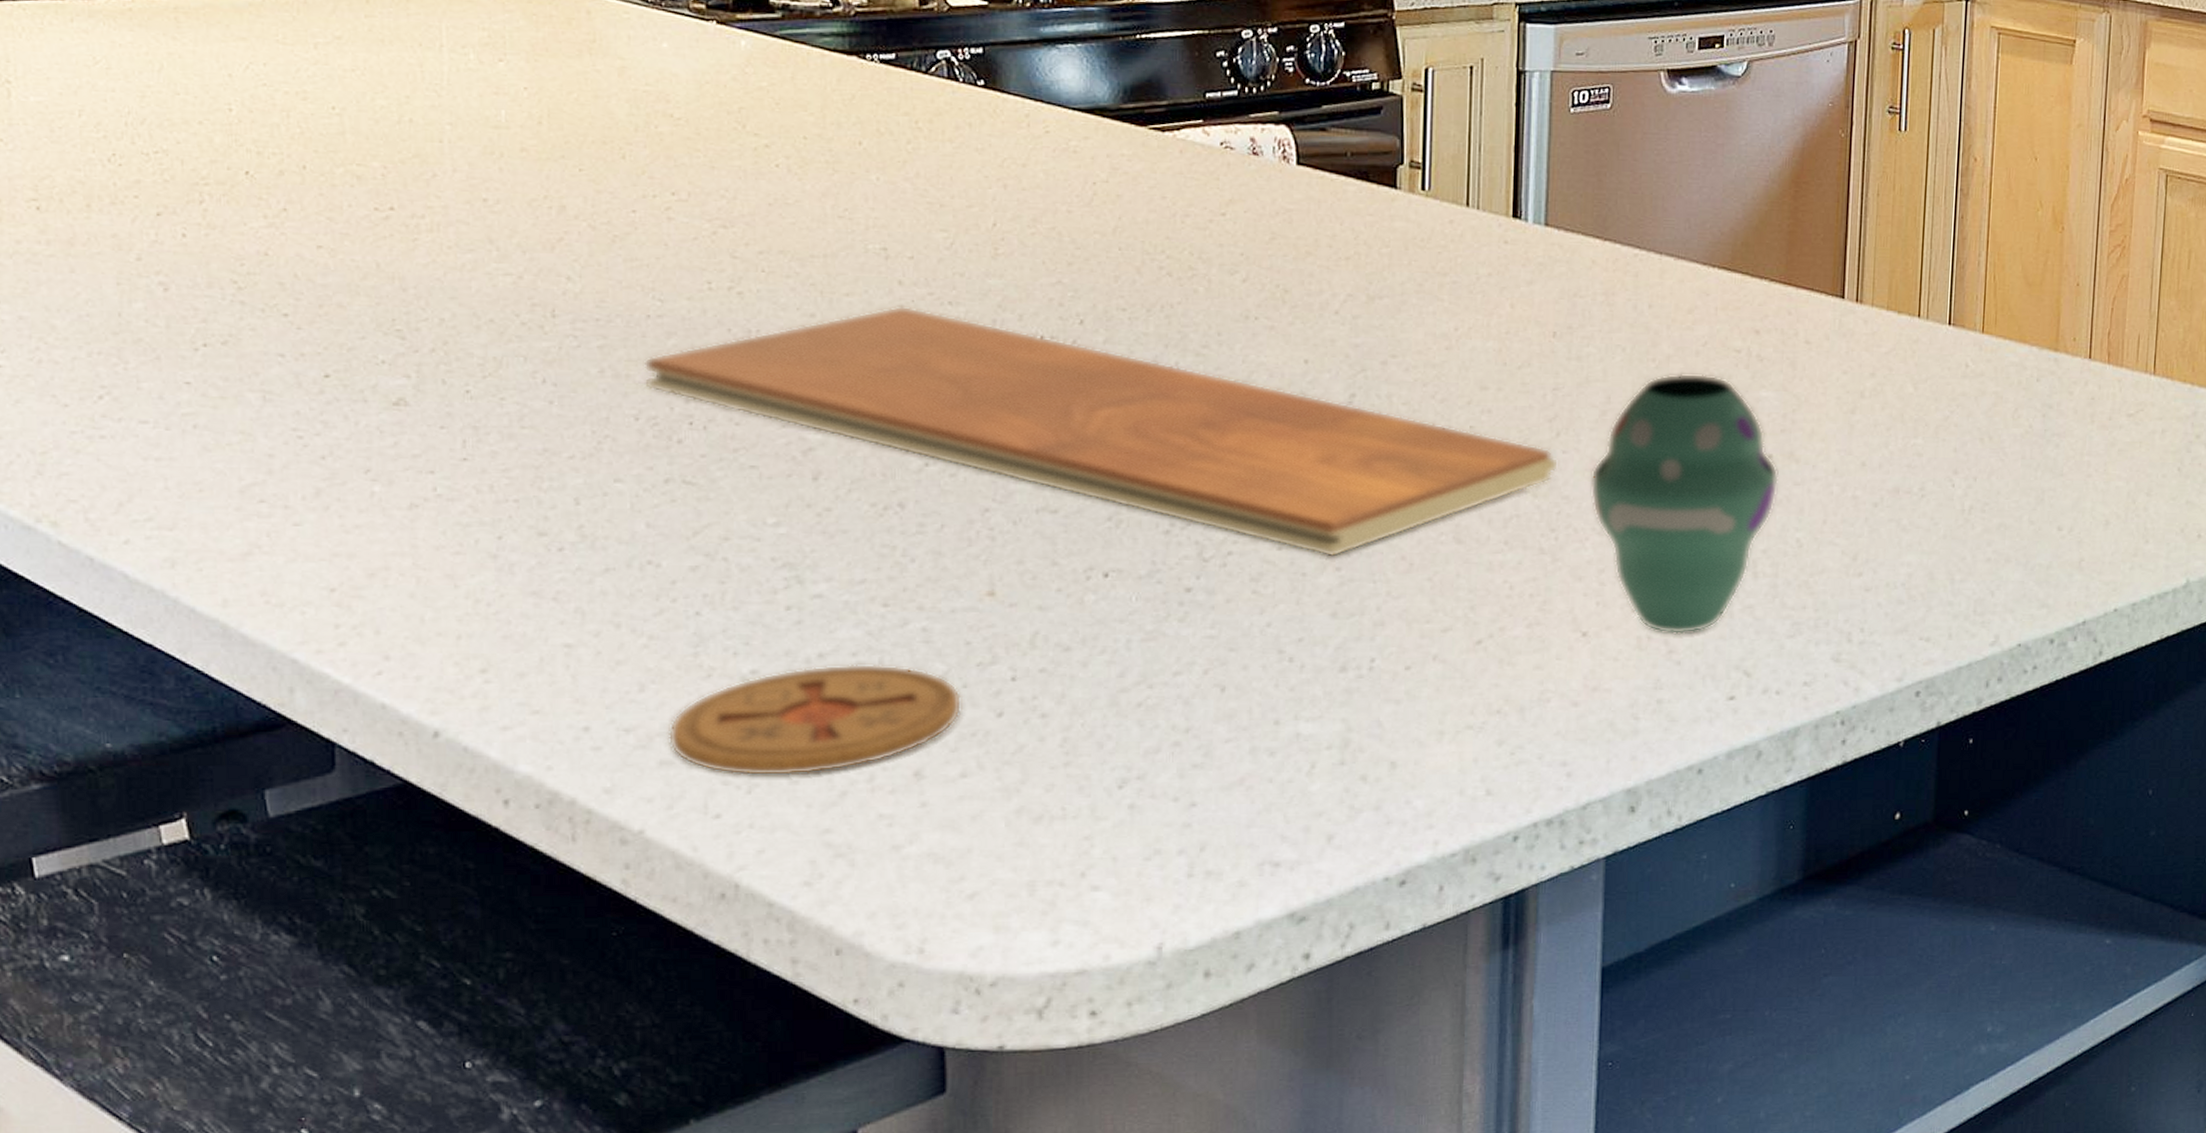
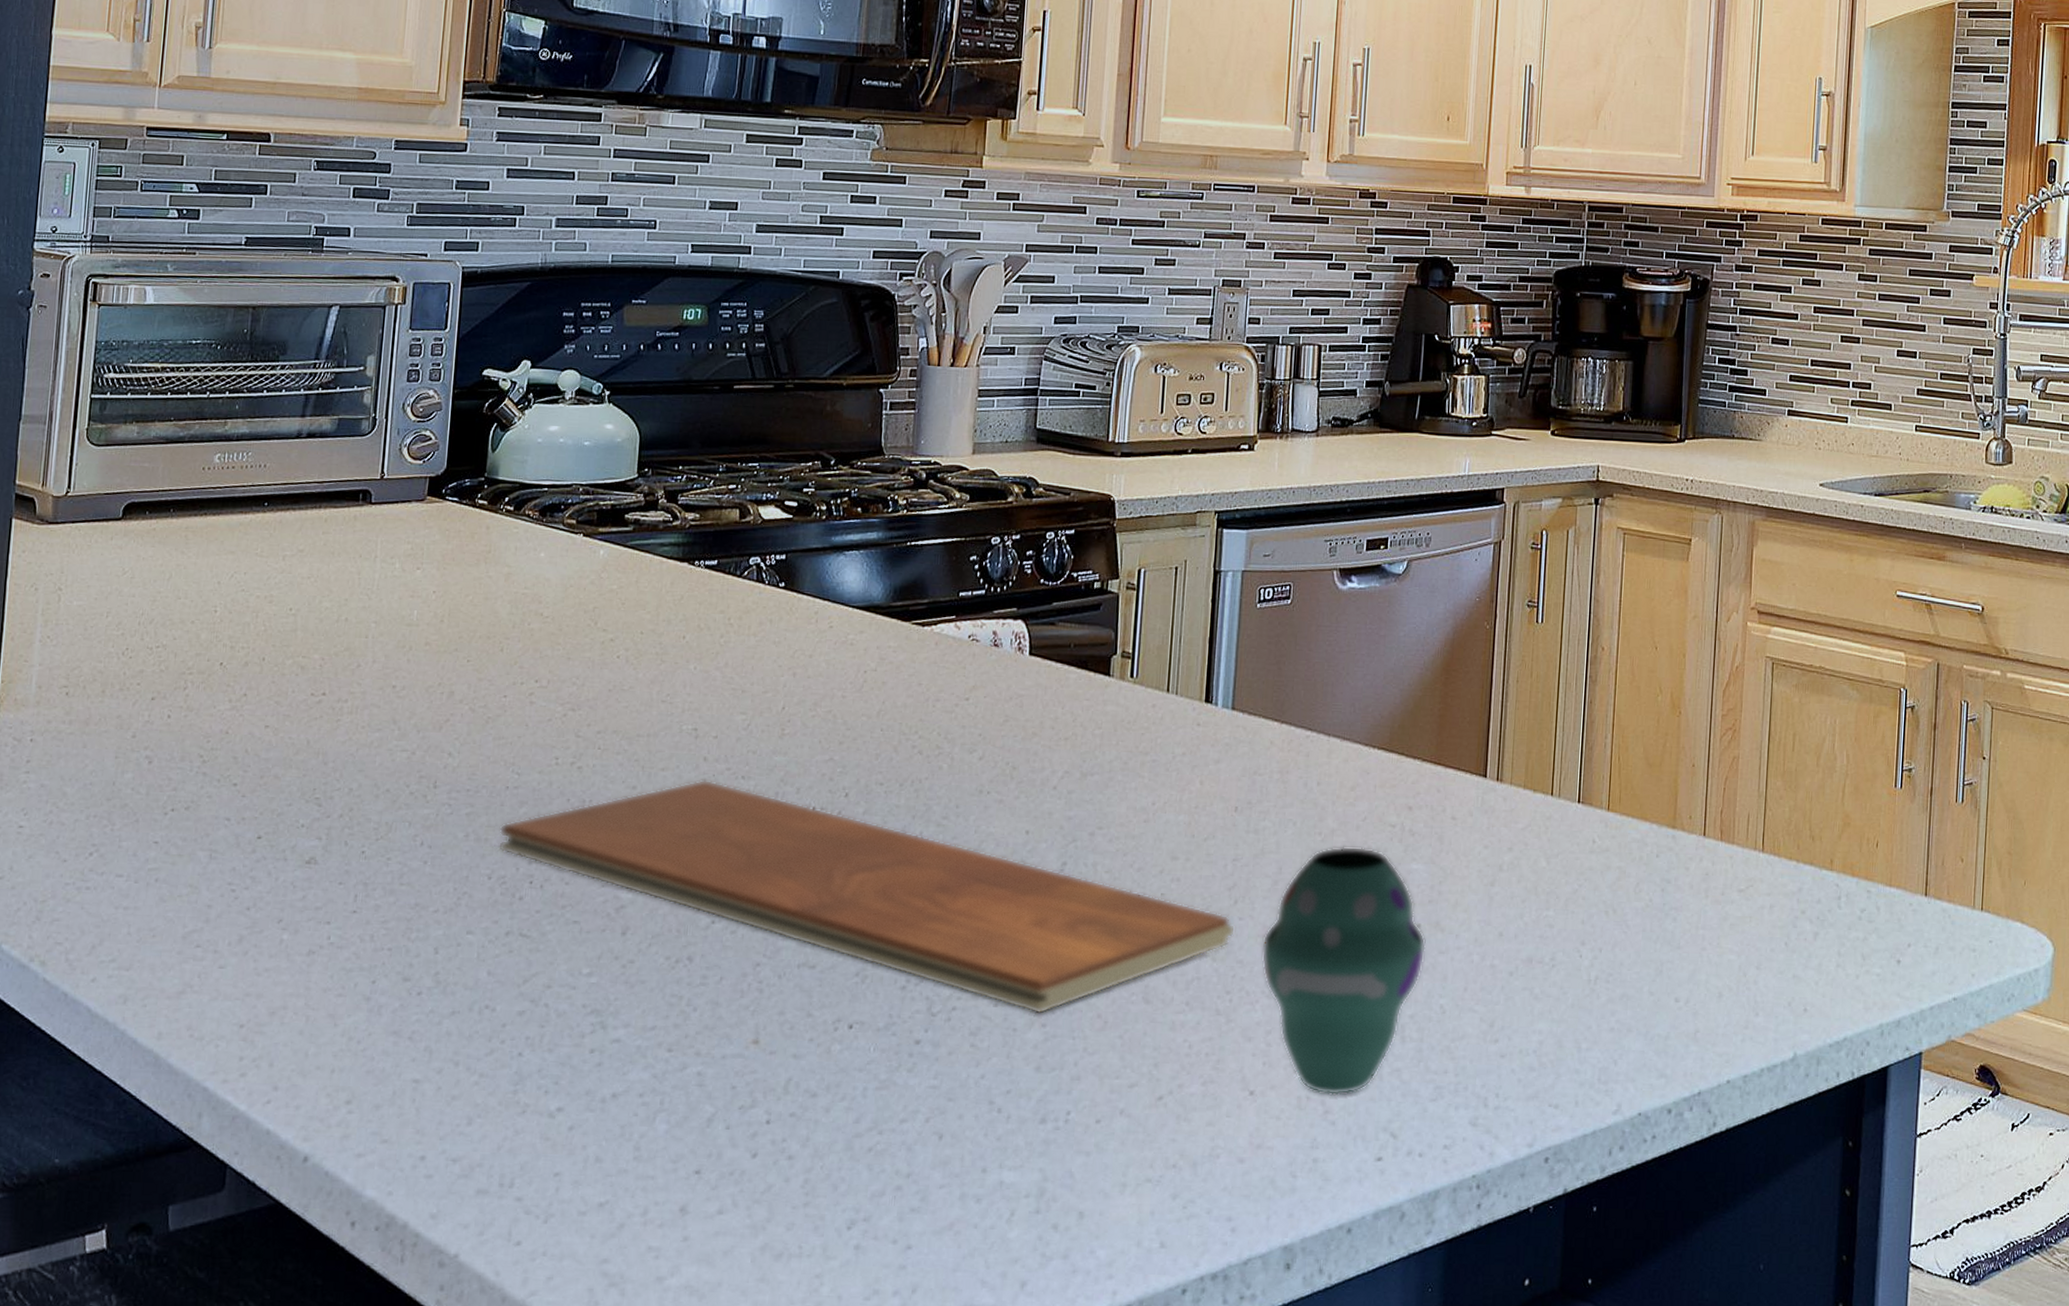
coaster: present [667,663,962,776] -> none [485,1104,725,1208]

